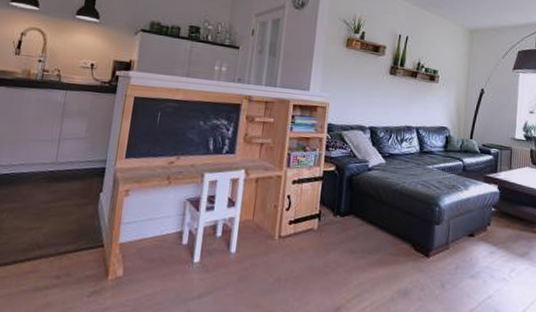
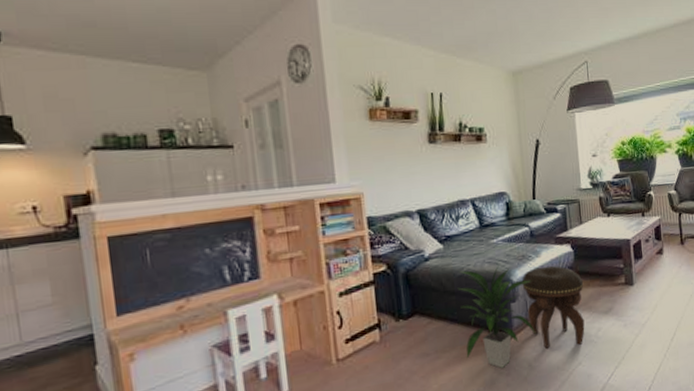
indoor plant: none [387,186,458,282] -> present [457,264,536,368]
footstool: none [448,199,505,280] -> present [522,265,585,349]

